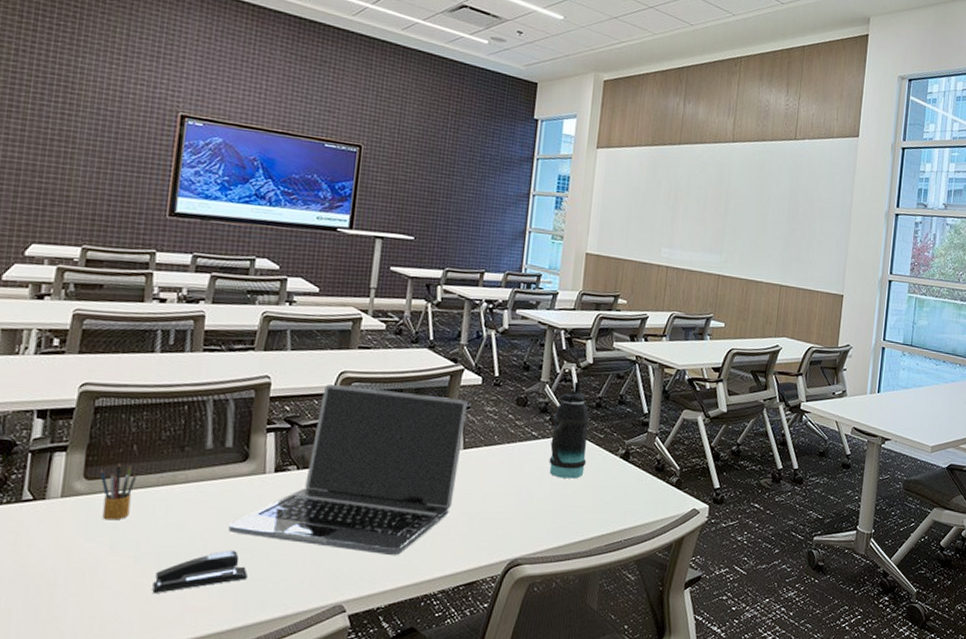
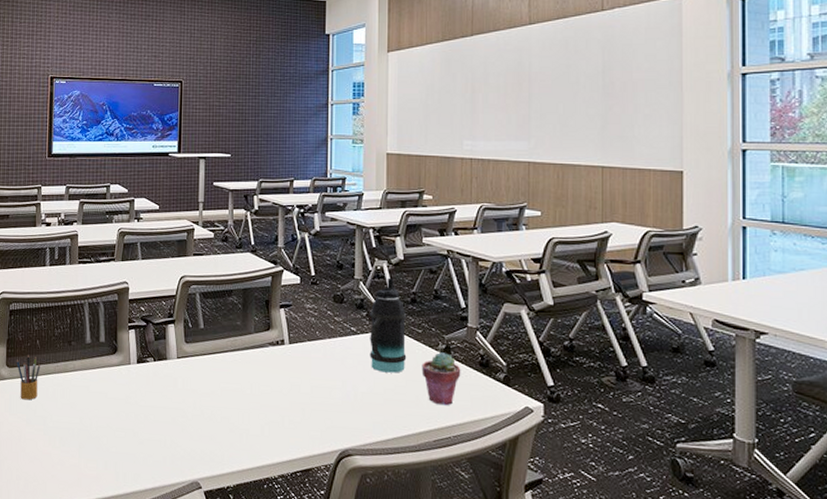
stapler: present [152,550,248,593] -> none [57,428,123,461]
laptop: present [228,383,467,556] -> none [107,287,289,441]
potted succulent: none [599,457,638,510] -> present [421,352,461,406]

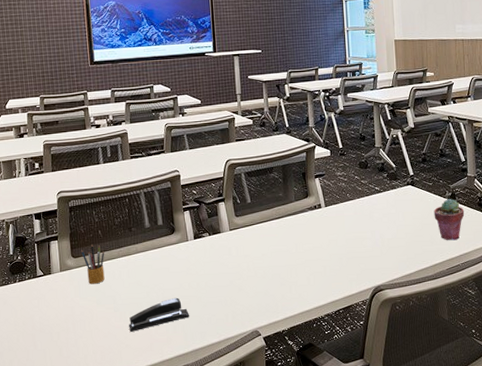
stapler: none [57,428,123,461] -> present [129,297,189,332]
bottle: present [369,277,407,373] -> none [390,143,422,221]

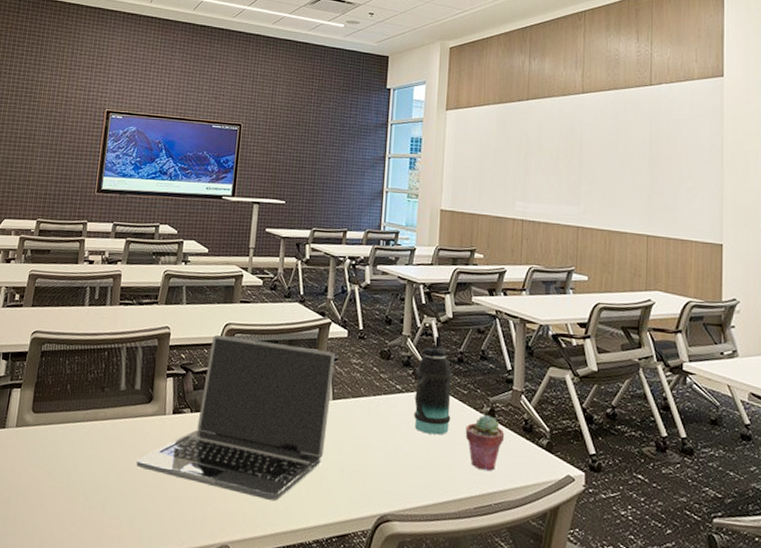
pencil box: present [80,244,105,285] -> none [43,399,70,450]
stapler: present [129,297,189,332] -> none [78,483,151,518]
laptop: none [170,169,324,292] -> present [136,334,335,501]
bottle: none [390,143,422,221] -> present [414,335,453,435]

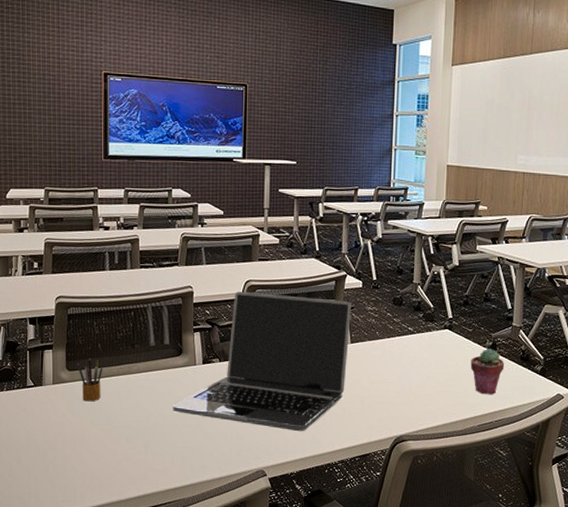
pencil box: none [43,399,70,450] -> present [76,357,103,402]
bottle: present [414,335,453,435] -> none [424,282,460,368]

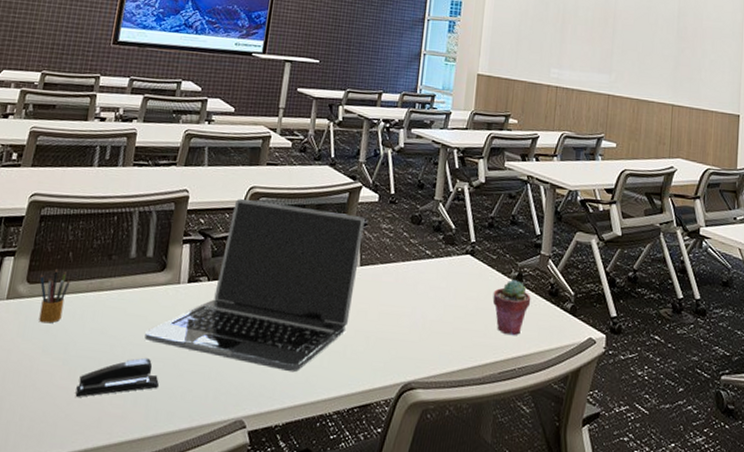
stapler: none [123,425,190,457] -> present [75,357,159,397]

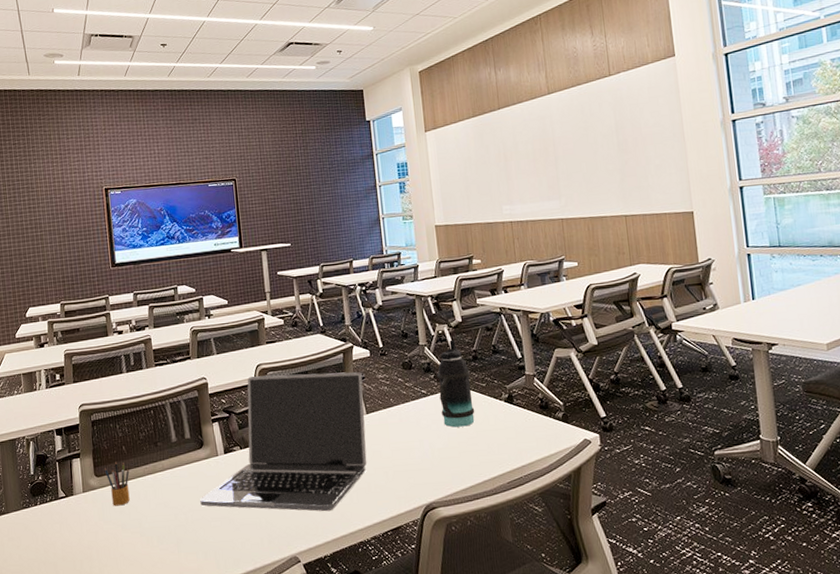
stapler: present [75,357,159,397] -> none [156,519,221,559]
bottle: none [442,200,483,301] -> present [437,339,475,428]
potted succulent: present [492,280,531,336] -> none [489,401,525,449]

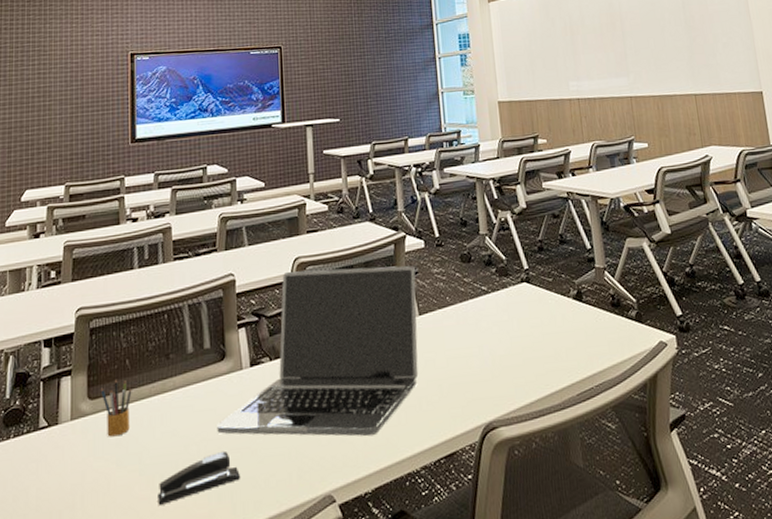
stapler: none [156,519,221,559] -> present [158,450,240,505]
bottle: present [437,339,475,428] -> none [499,228,541,330]

